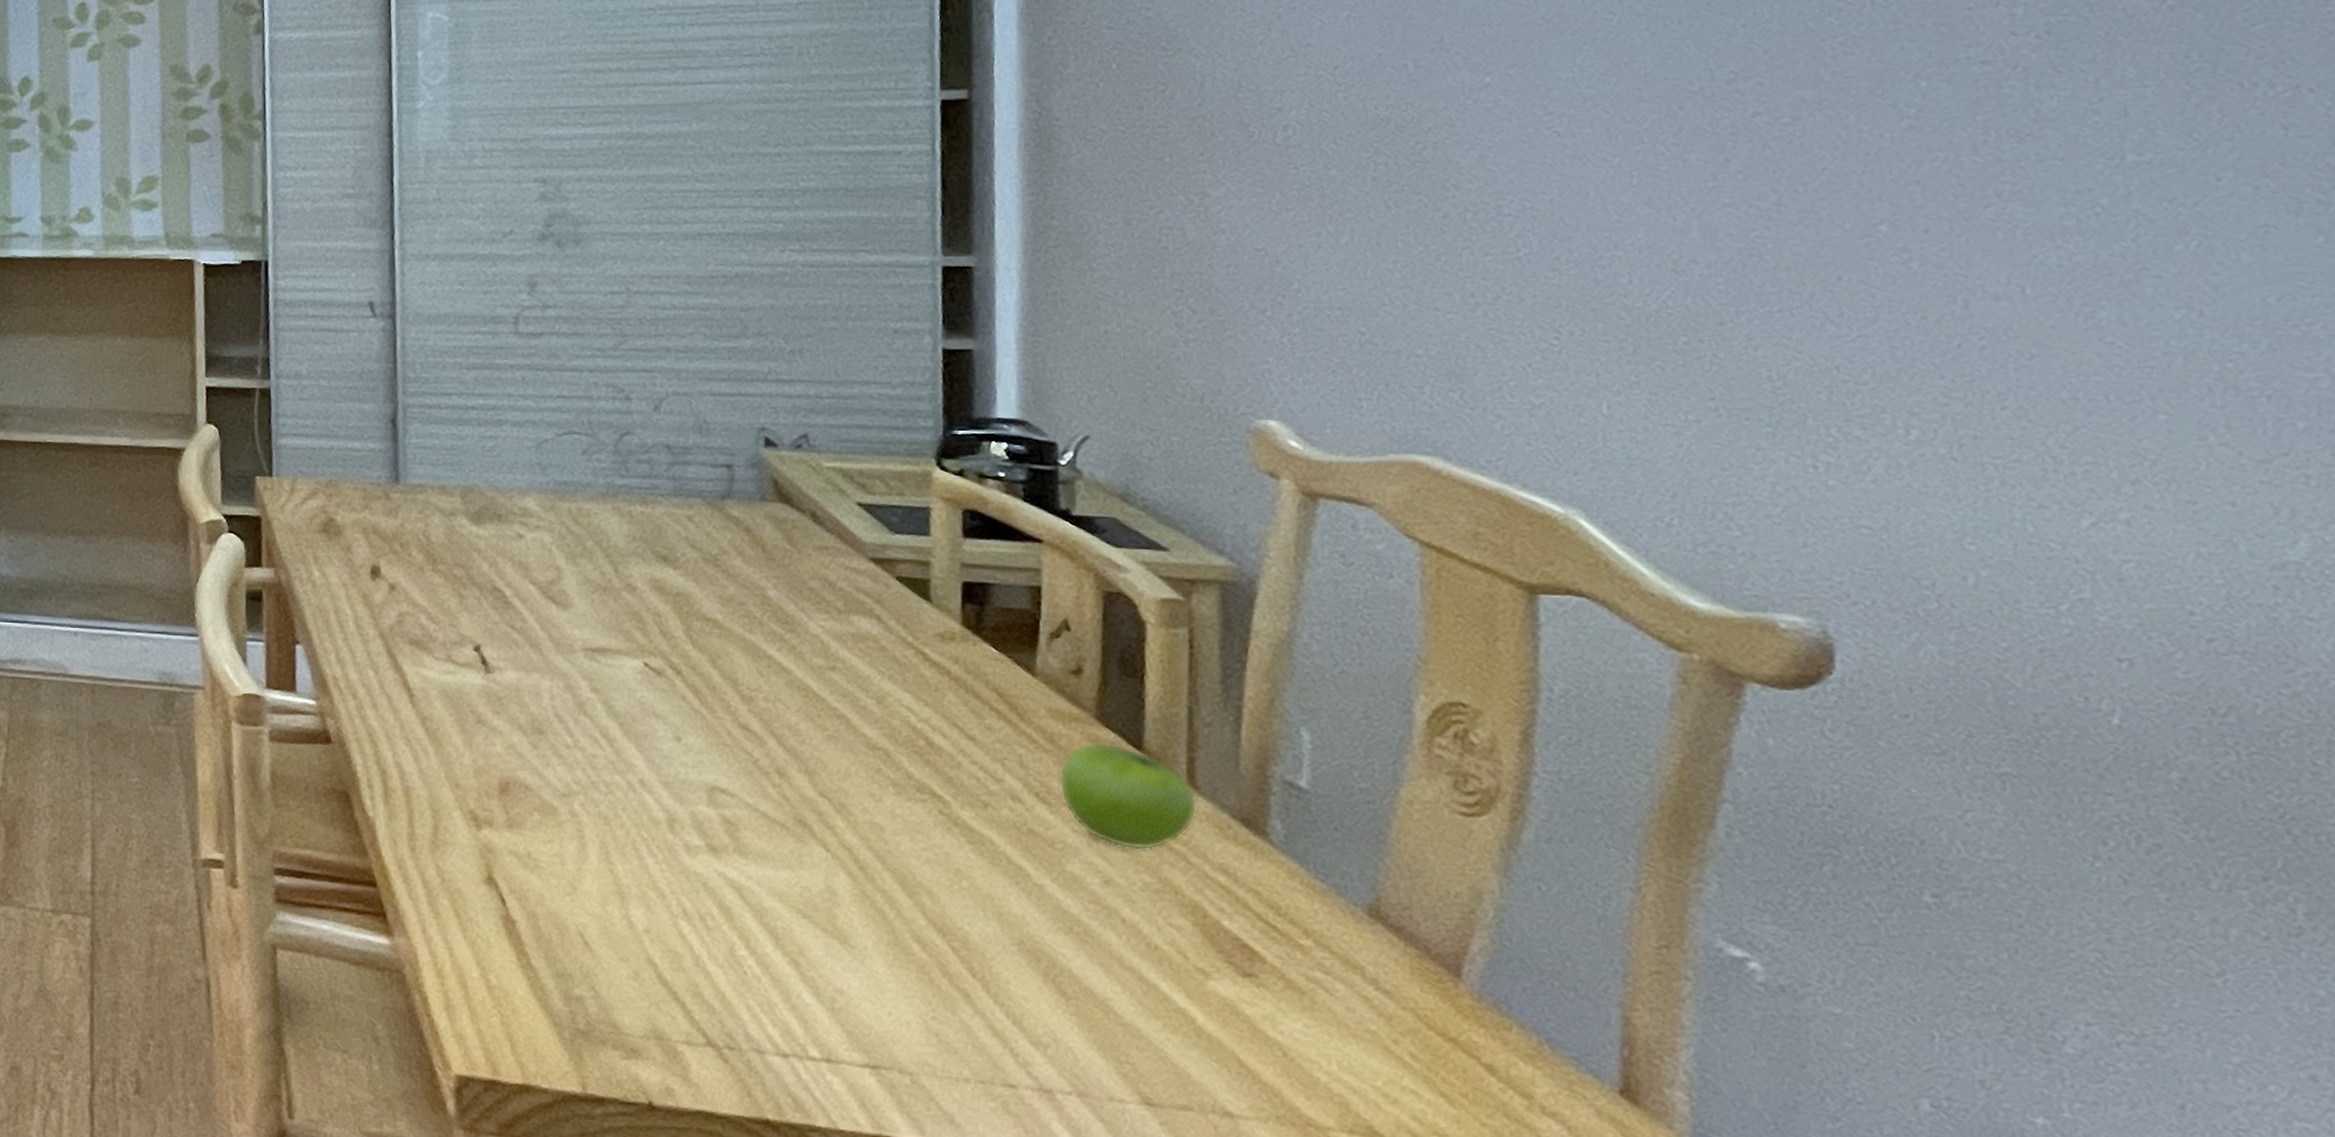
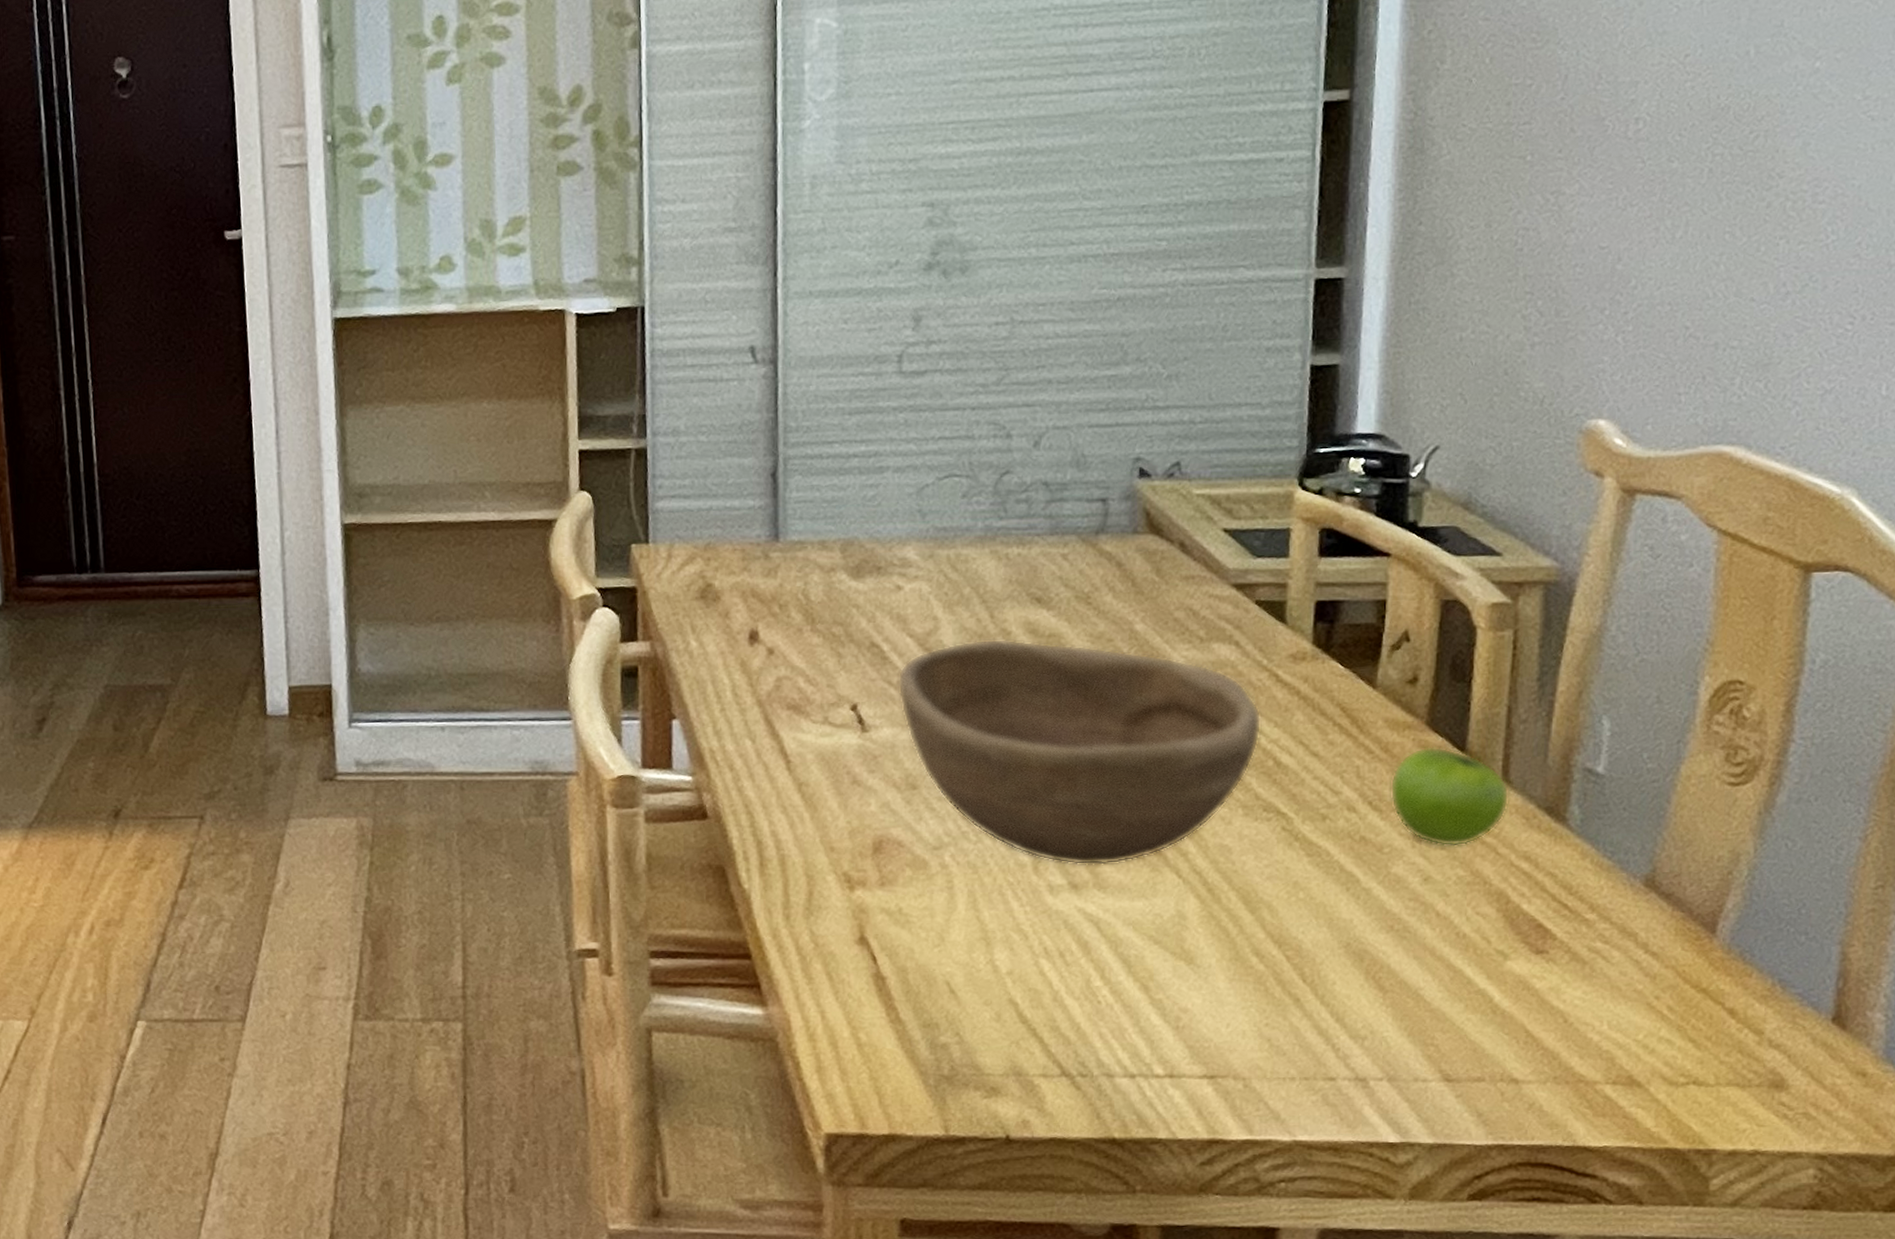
bowl: none [521,592,910,831] -> present [898,638,1262,866]

